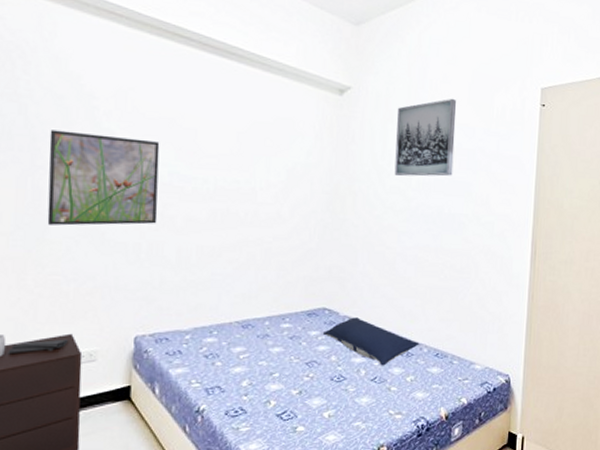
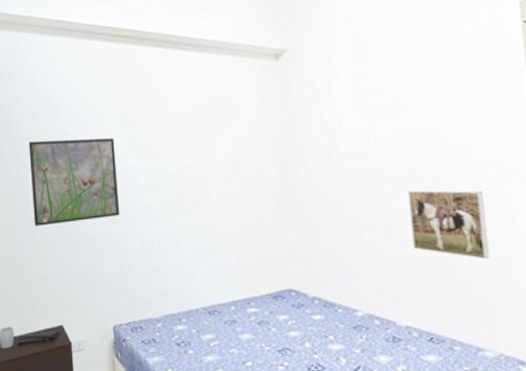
pillow: present [322,317,420,366] -> none [291,298,407,354]
wall art: present [394,98,456,177] -> none [341,37,418,135]
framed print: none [434,230,493,292] -> present [407,189,490,259]

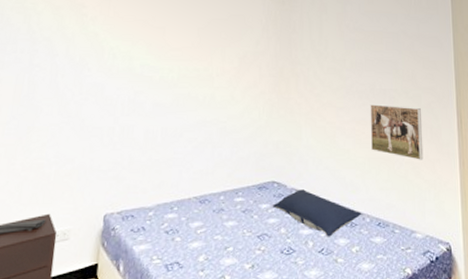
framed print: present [28,138,120,226] -> none [37,34,135,114]
pillow: none [291,298,407,354] -> present [272,189,362,237]

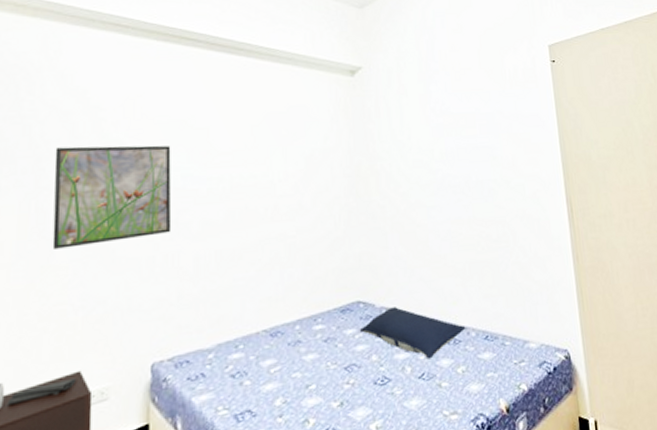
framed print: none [37,34,135,114] -> present [52,145,172,249]
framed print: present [370,104,424,160] -> none [466,198,532,259]

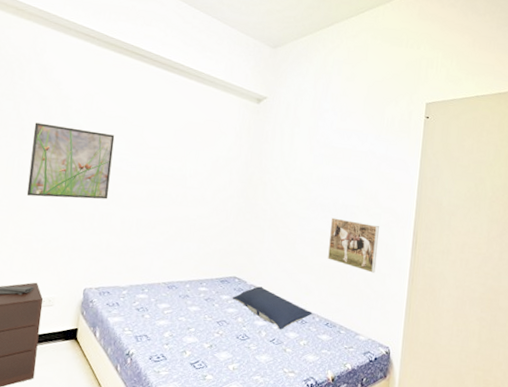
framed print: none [466,198,532,259] -> present [328,217,379,273]

